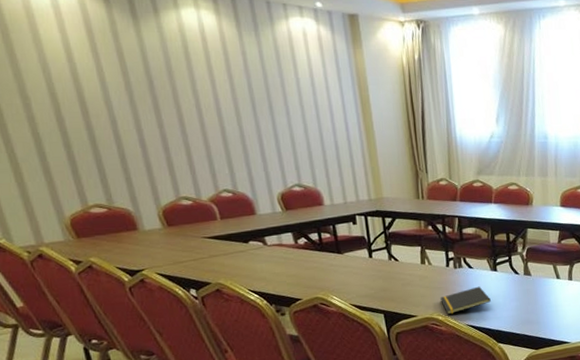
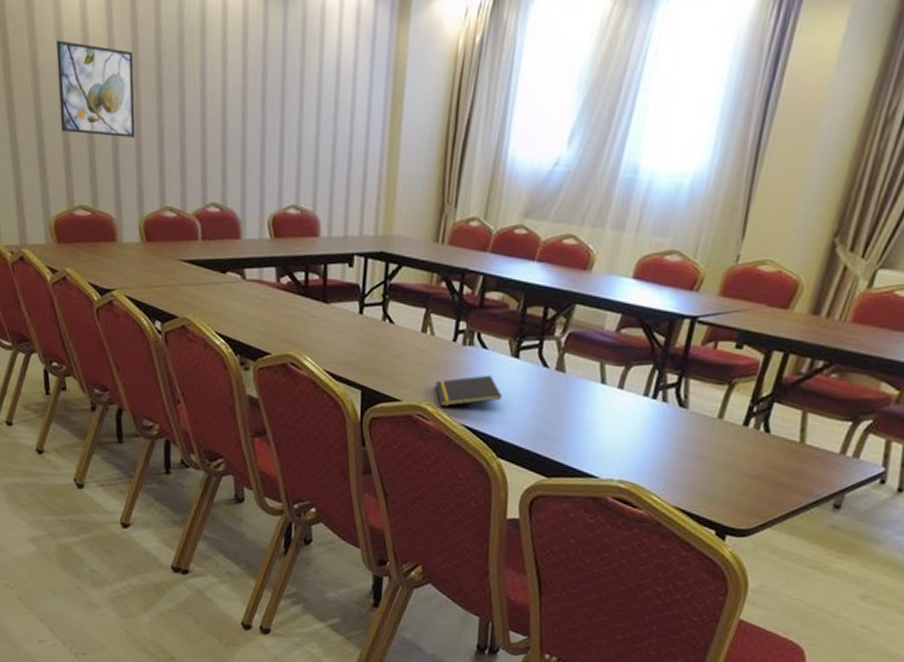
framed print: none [42,70,140,146] -> present [56,40,136,138]

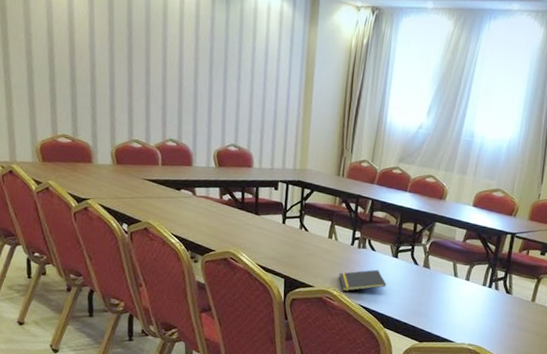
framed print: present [56,40,136,138] -> none [46,12,110,88]

